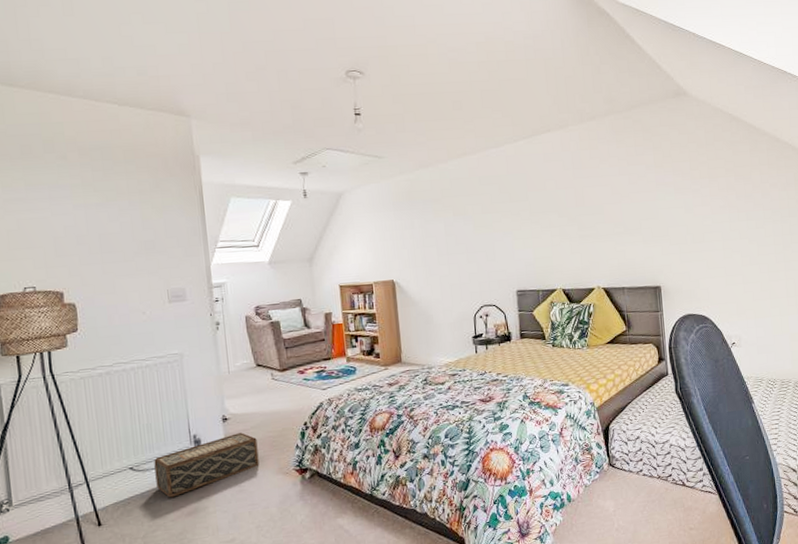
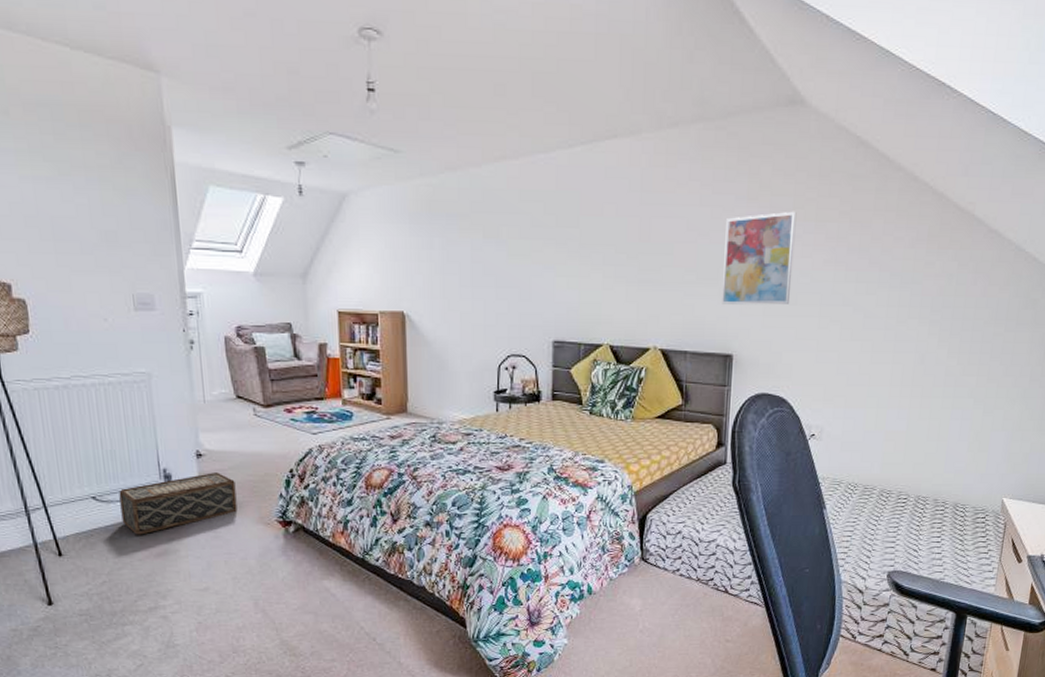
wall art: none [641,172,698,248] -> present [722,211,797,305]

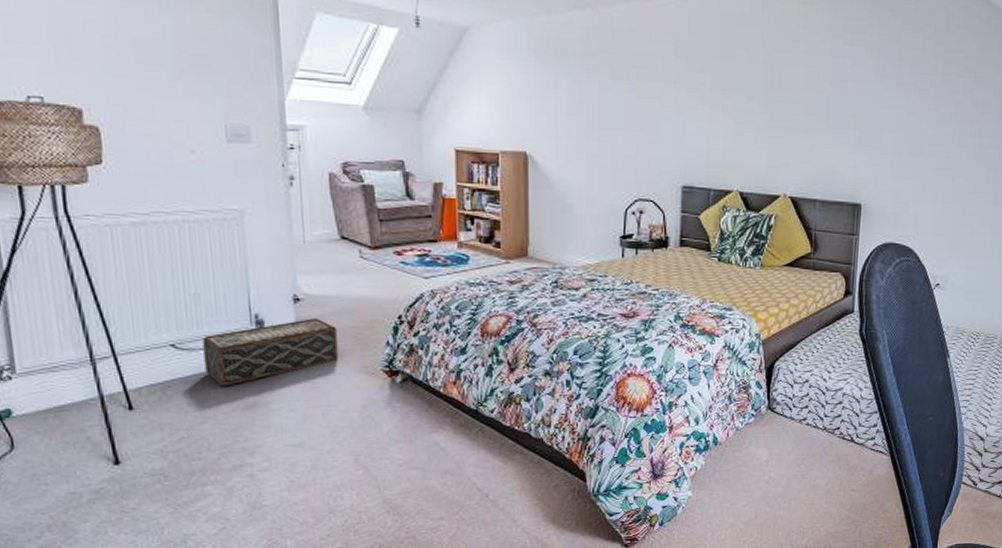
wall art: present [722,211,797,305] -> none [851,64,924,156]

